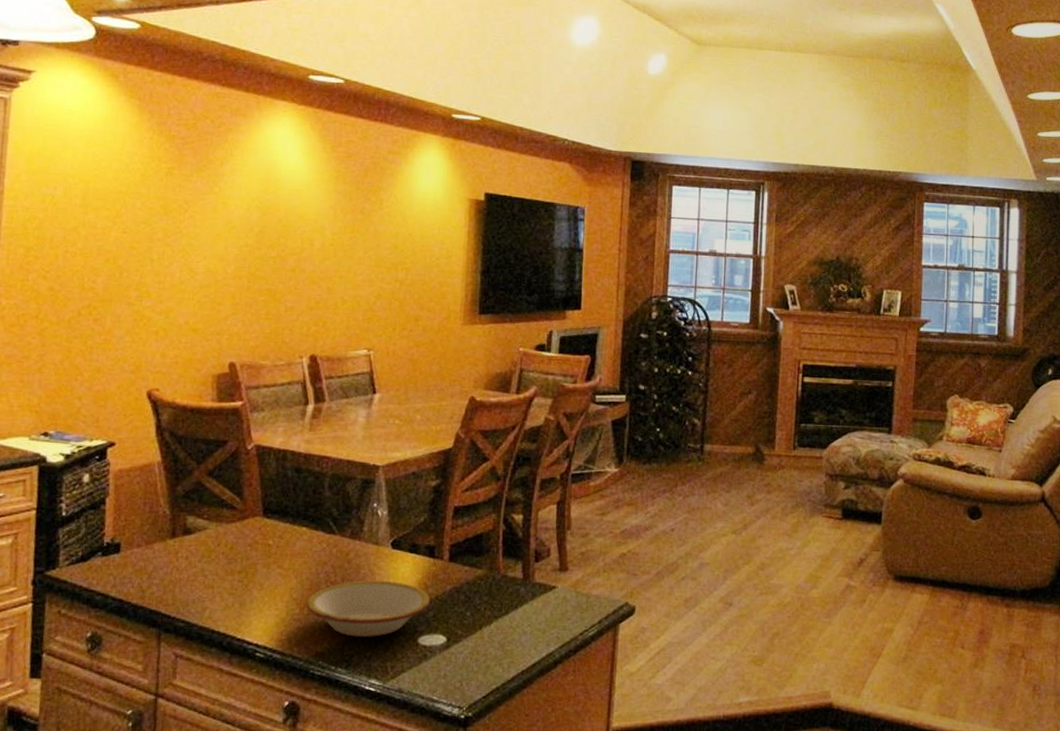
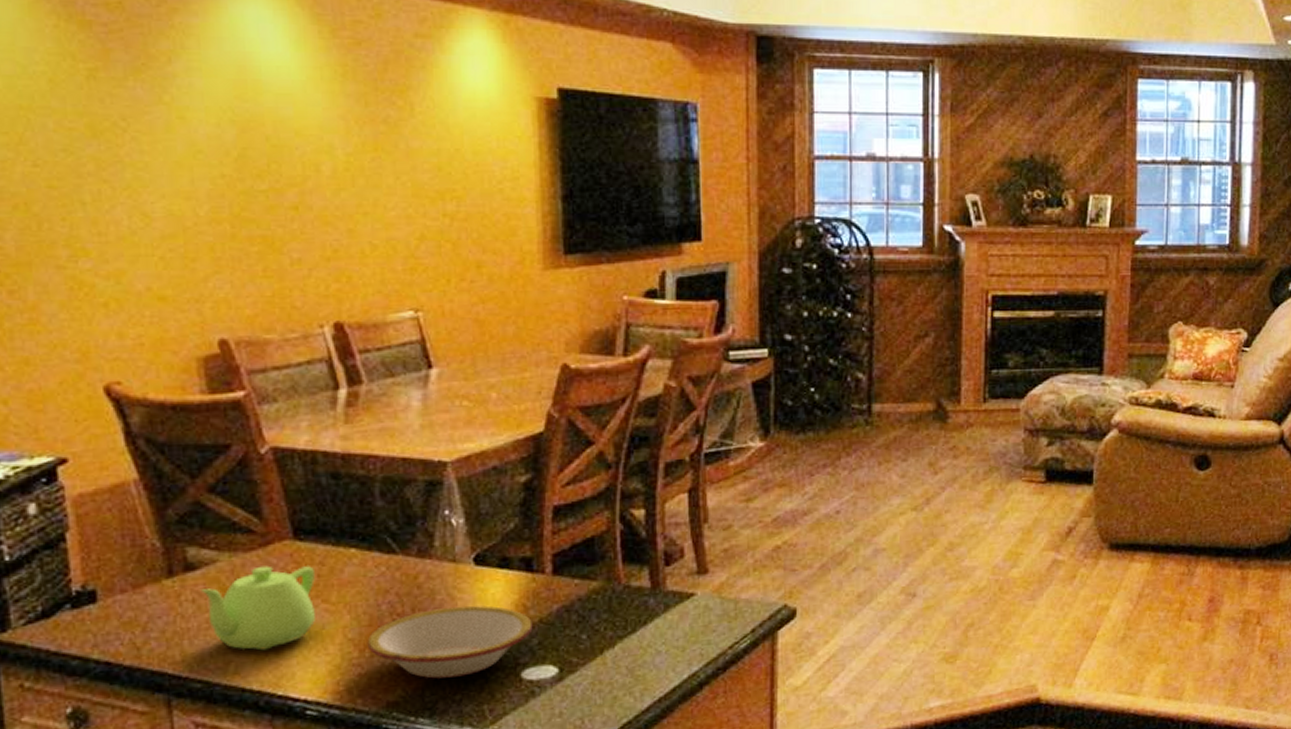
teapot: none [193,535,275,602] -> present [201,565,315,651]

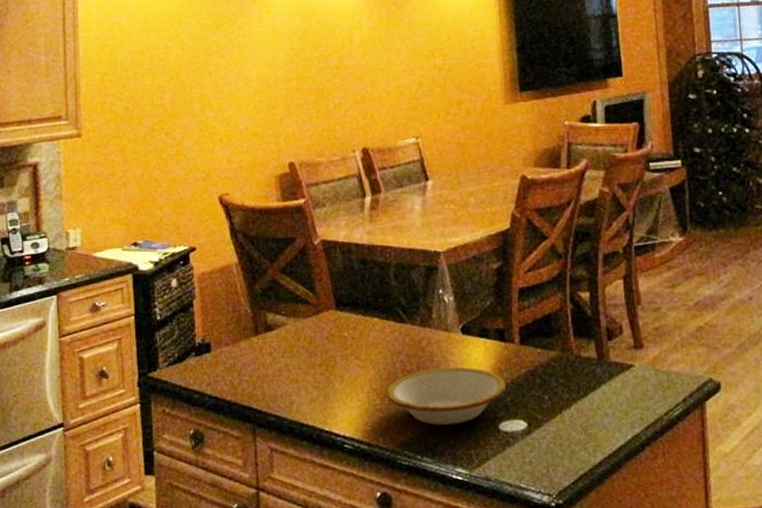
teapot: present [201,565,315,651] -> none [275,329,350,395]

